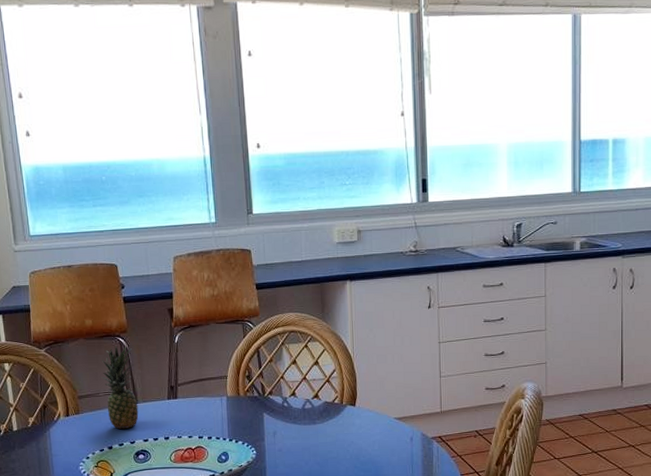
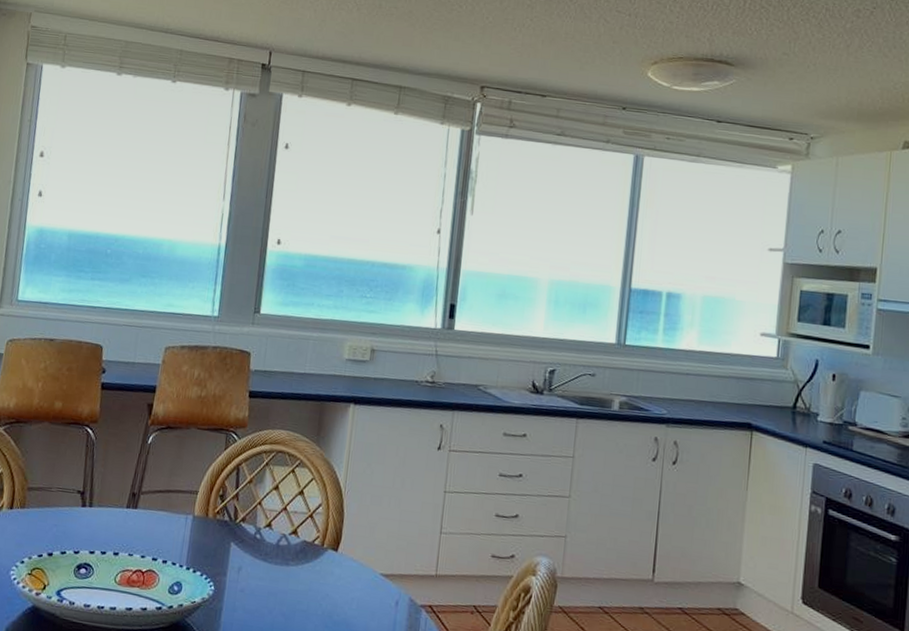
fruit: present [101,346,139,430] -> none [56,436,99,535]

